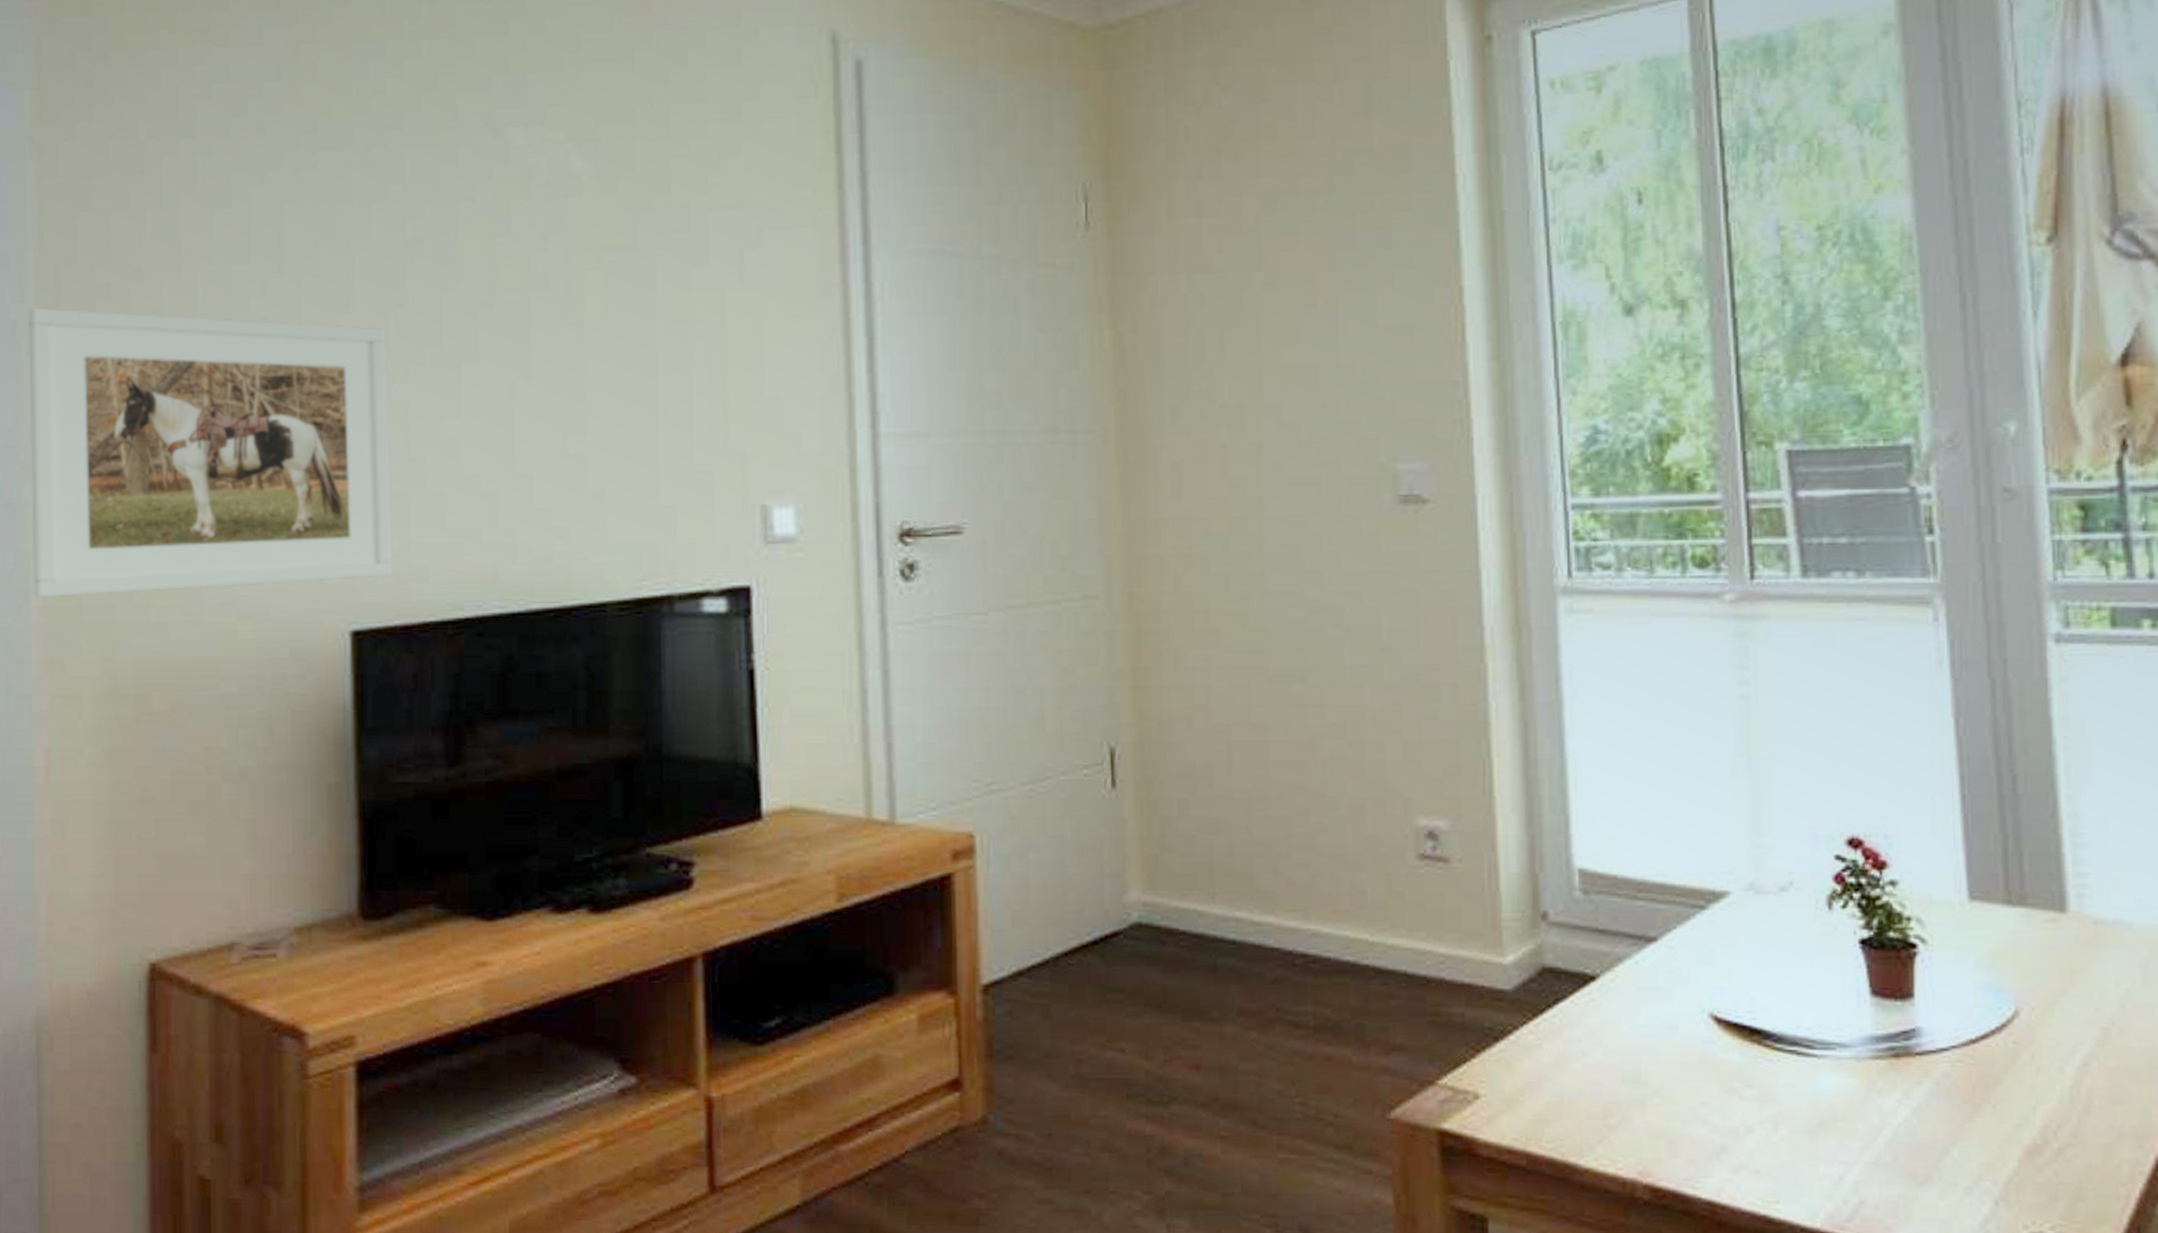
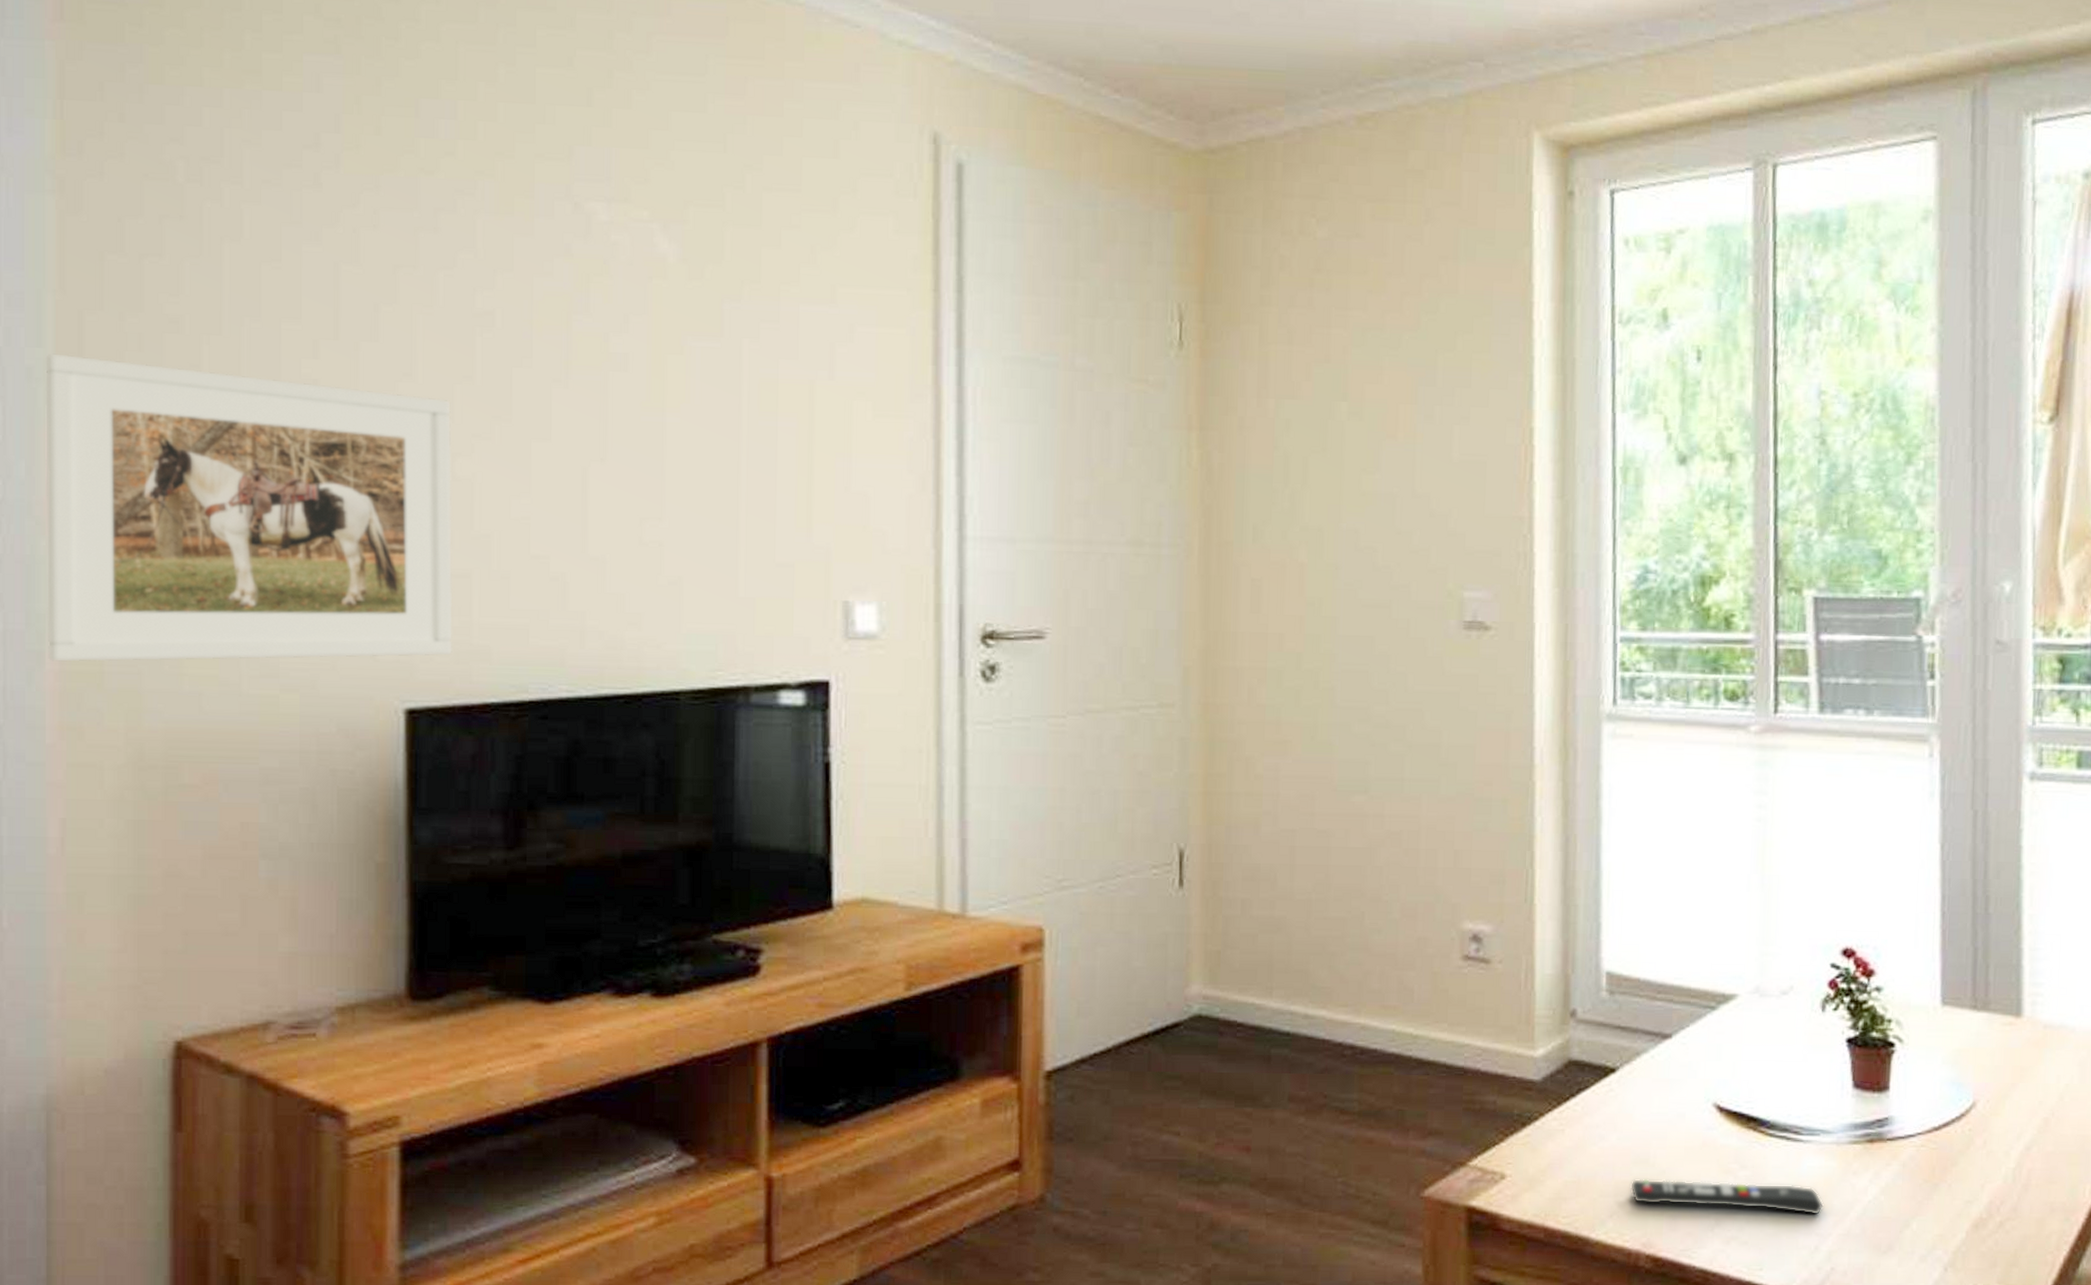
remote control: none [1620,1098,1846,1141] -> present [1629,1178,1824,1216]

